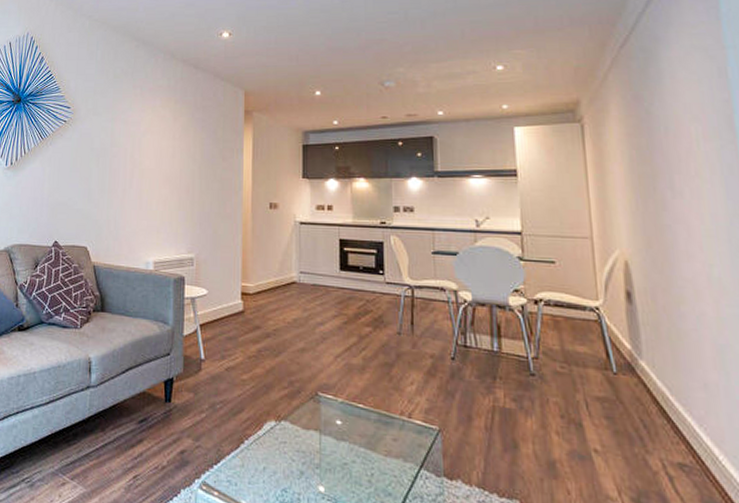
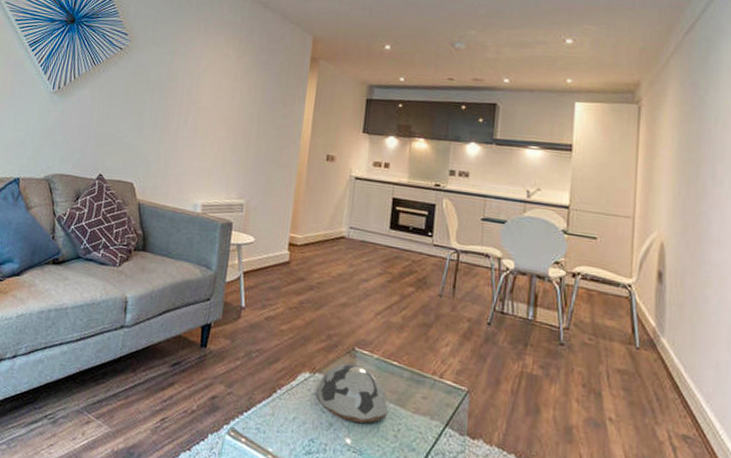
decorative bowl: none [283,408,359,470] -> present [315,363,388,424]

